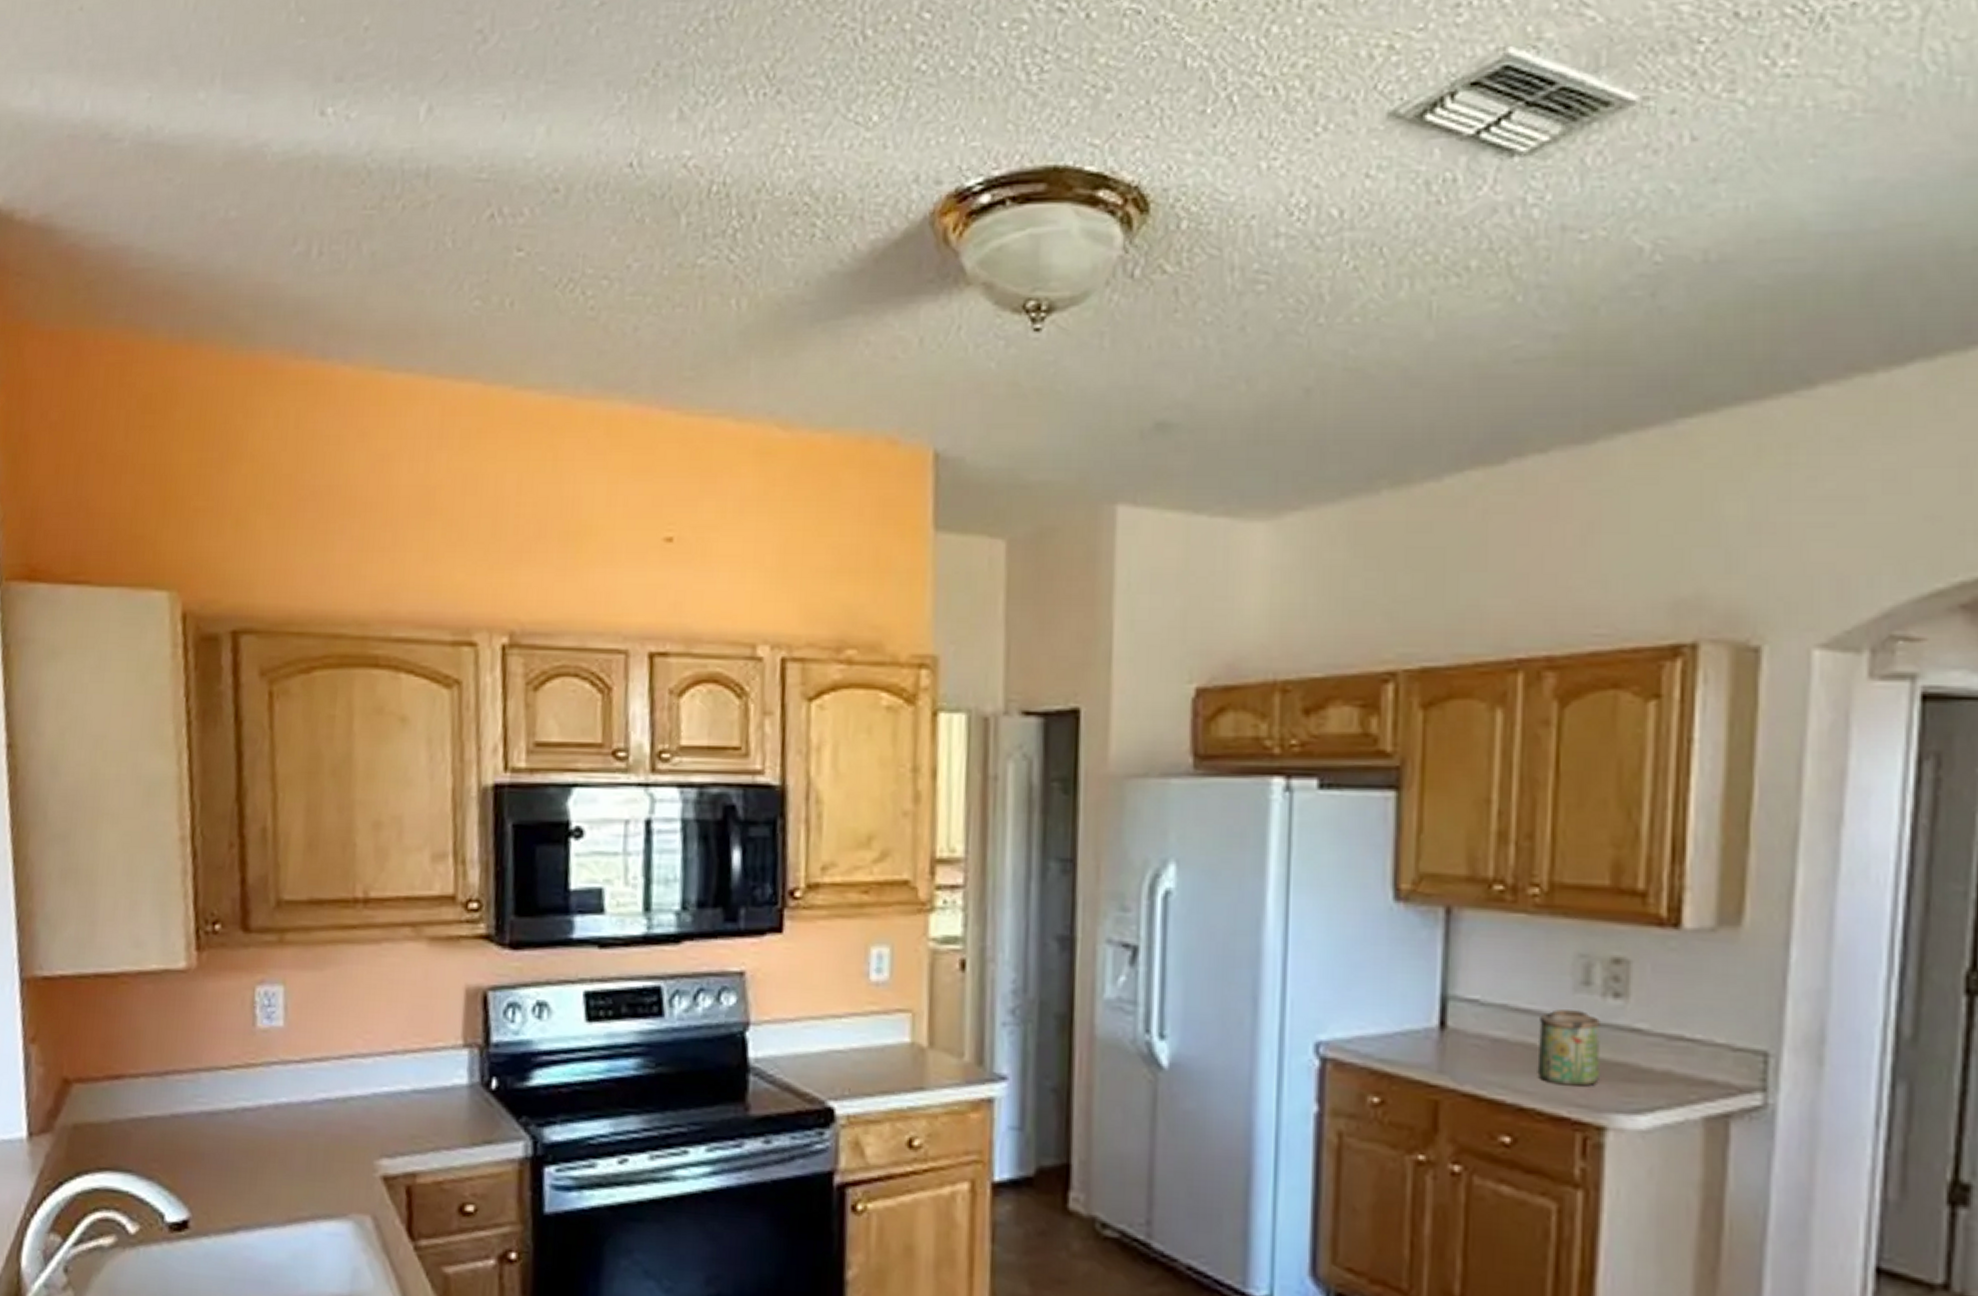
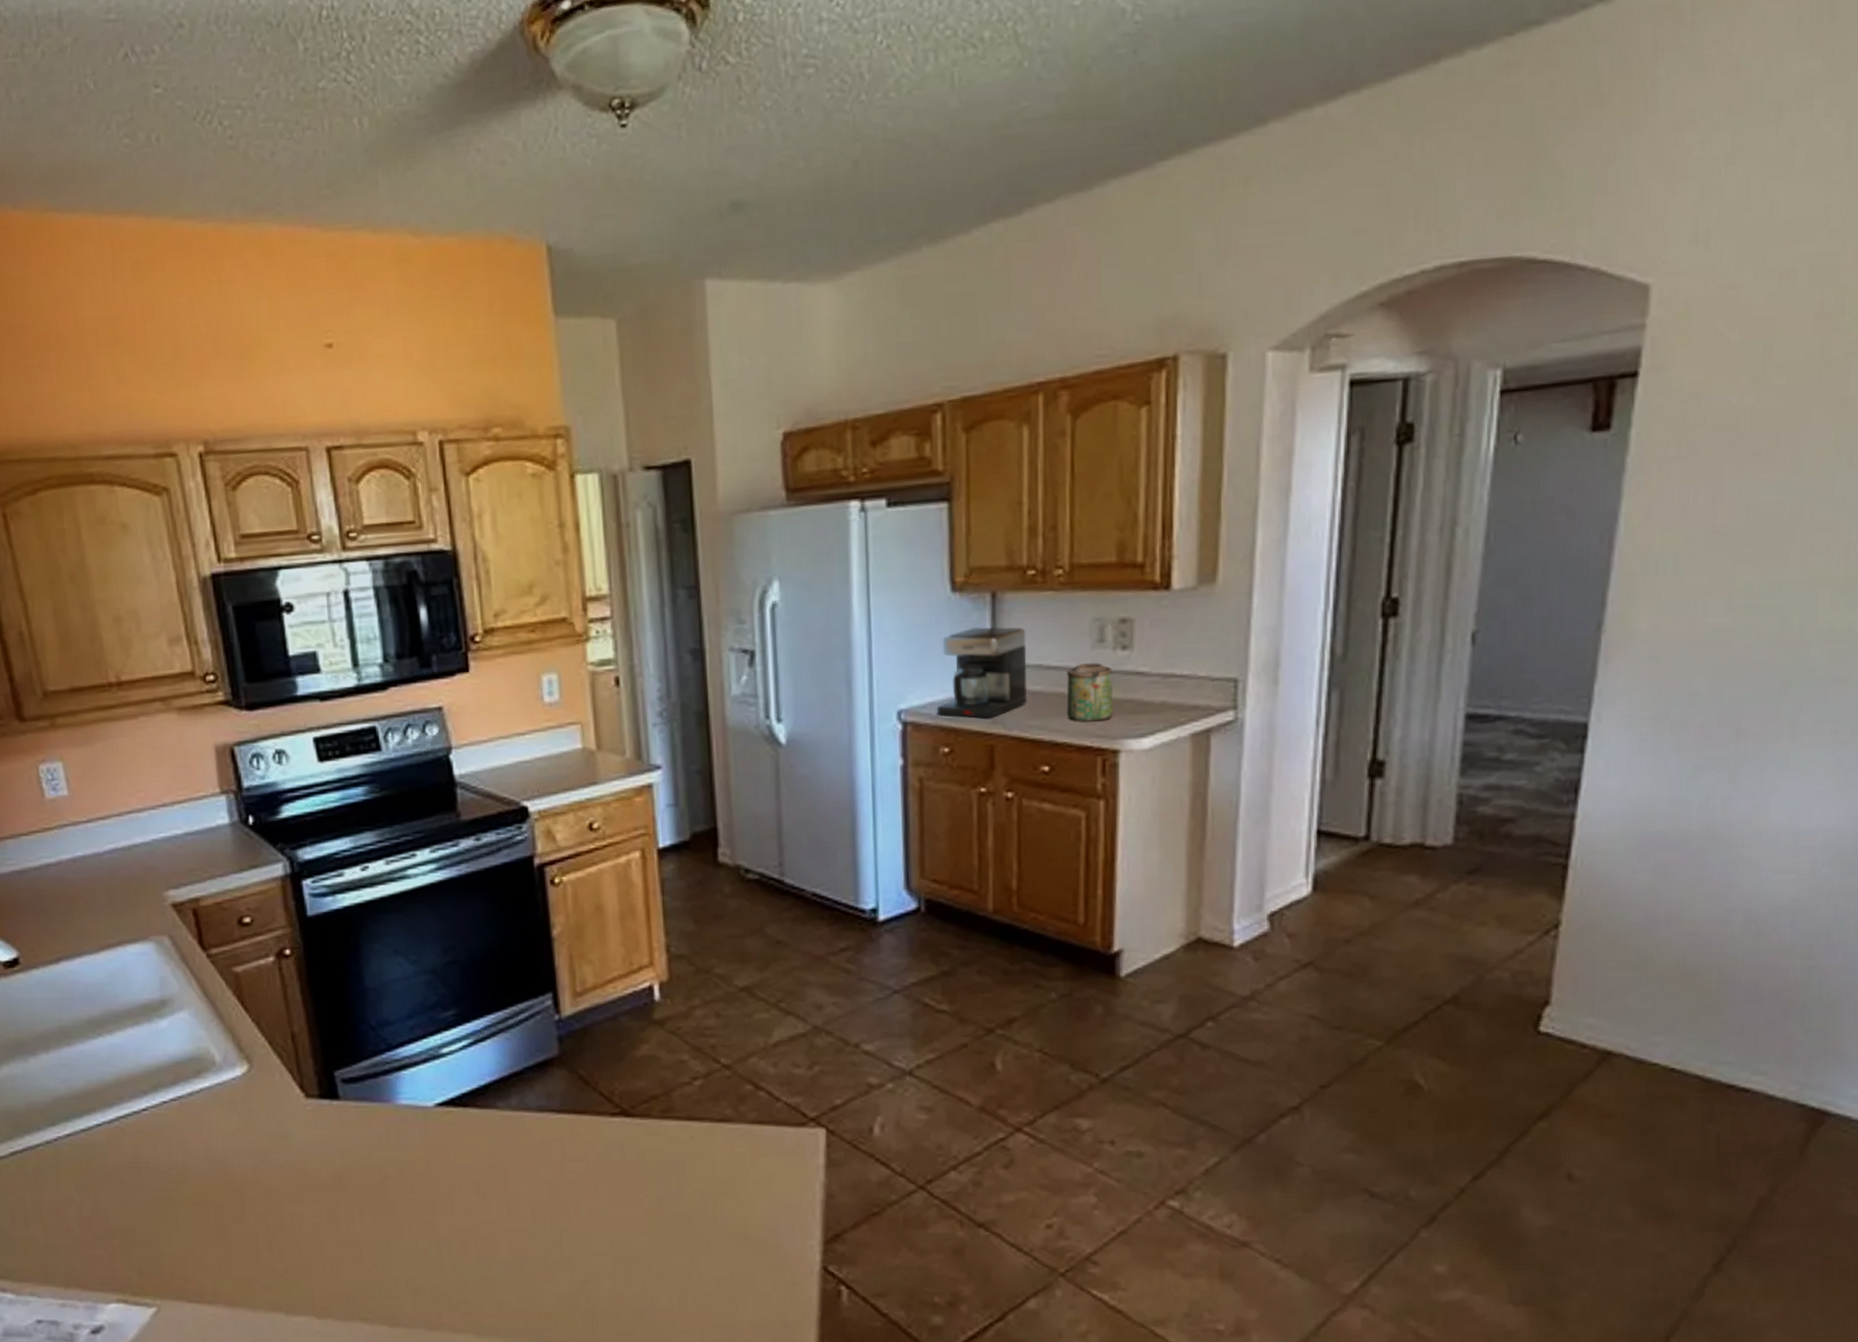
coffee maker: none [1366,948,1488,1066] -> present [936,626,1027,719]

